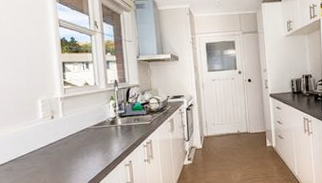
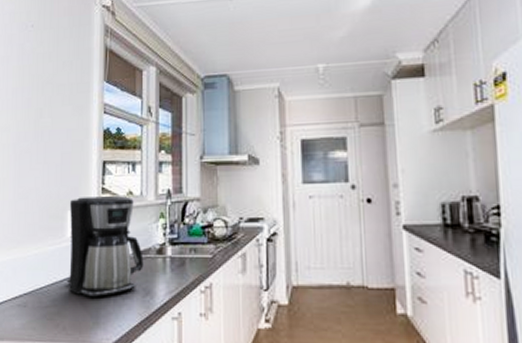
coffee maker: none [39,86,102,159] -> present [66,196,144,298]

